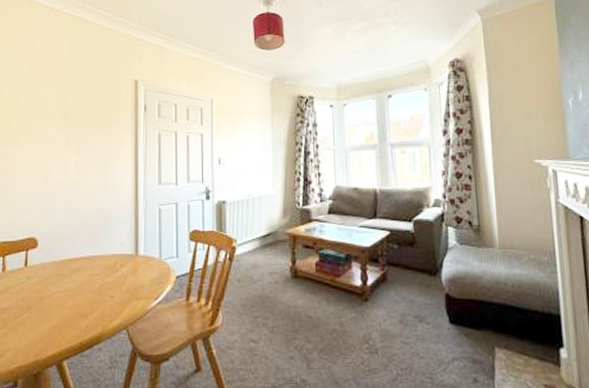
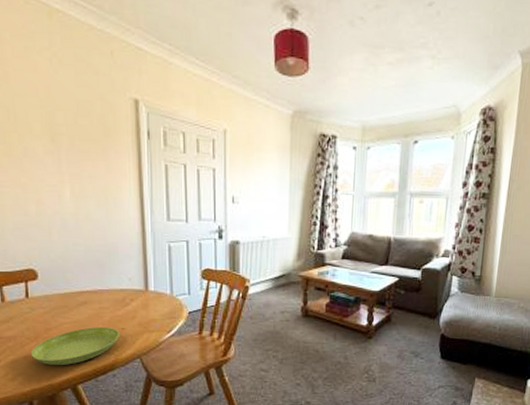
saucer: none [22,296,108,339] -> present [30,327,119,366]

